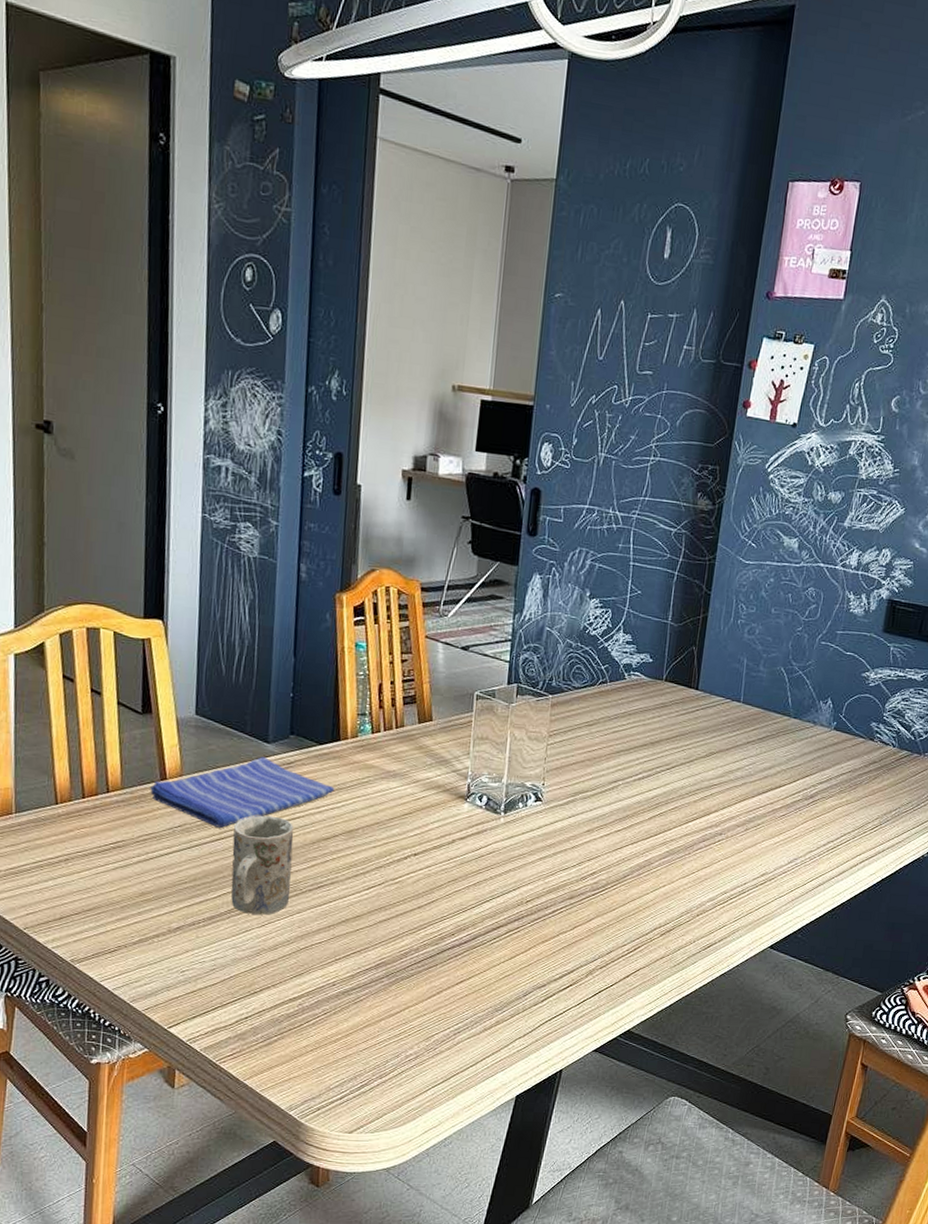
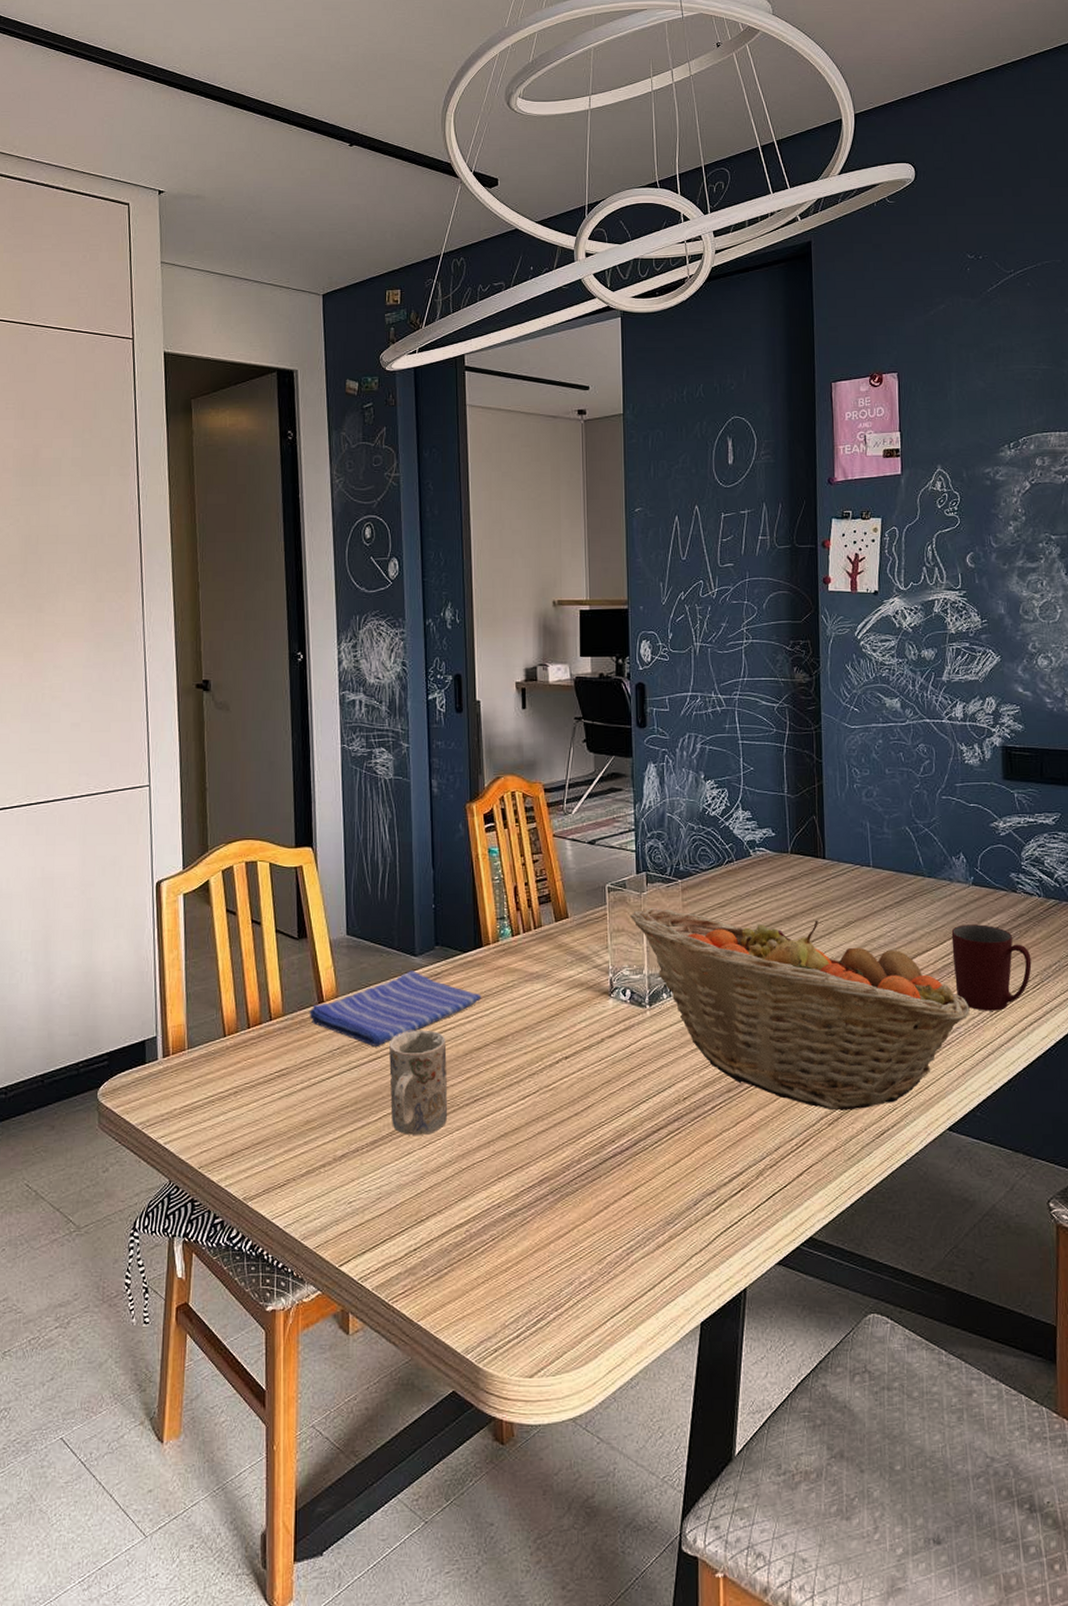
fruit basket: none [496,719,811,924] -> present [630,907,971,1111]
mug: none [800,766,875,847] -> present [951,924,1032,1011]

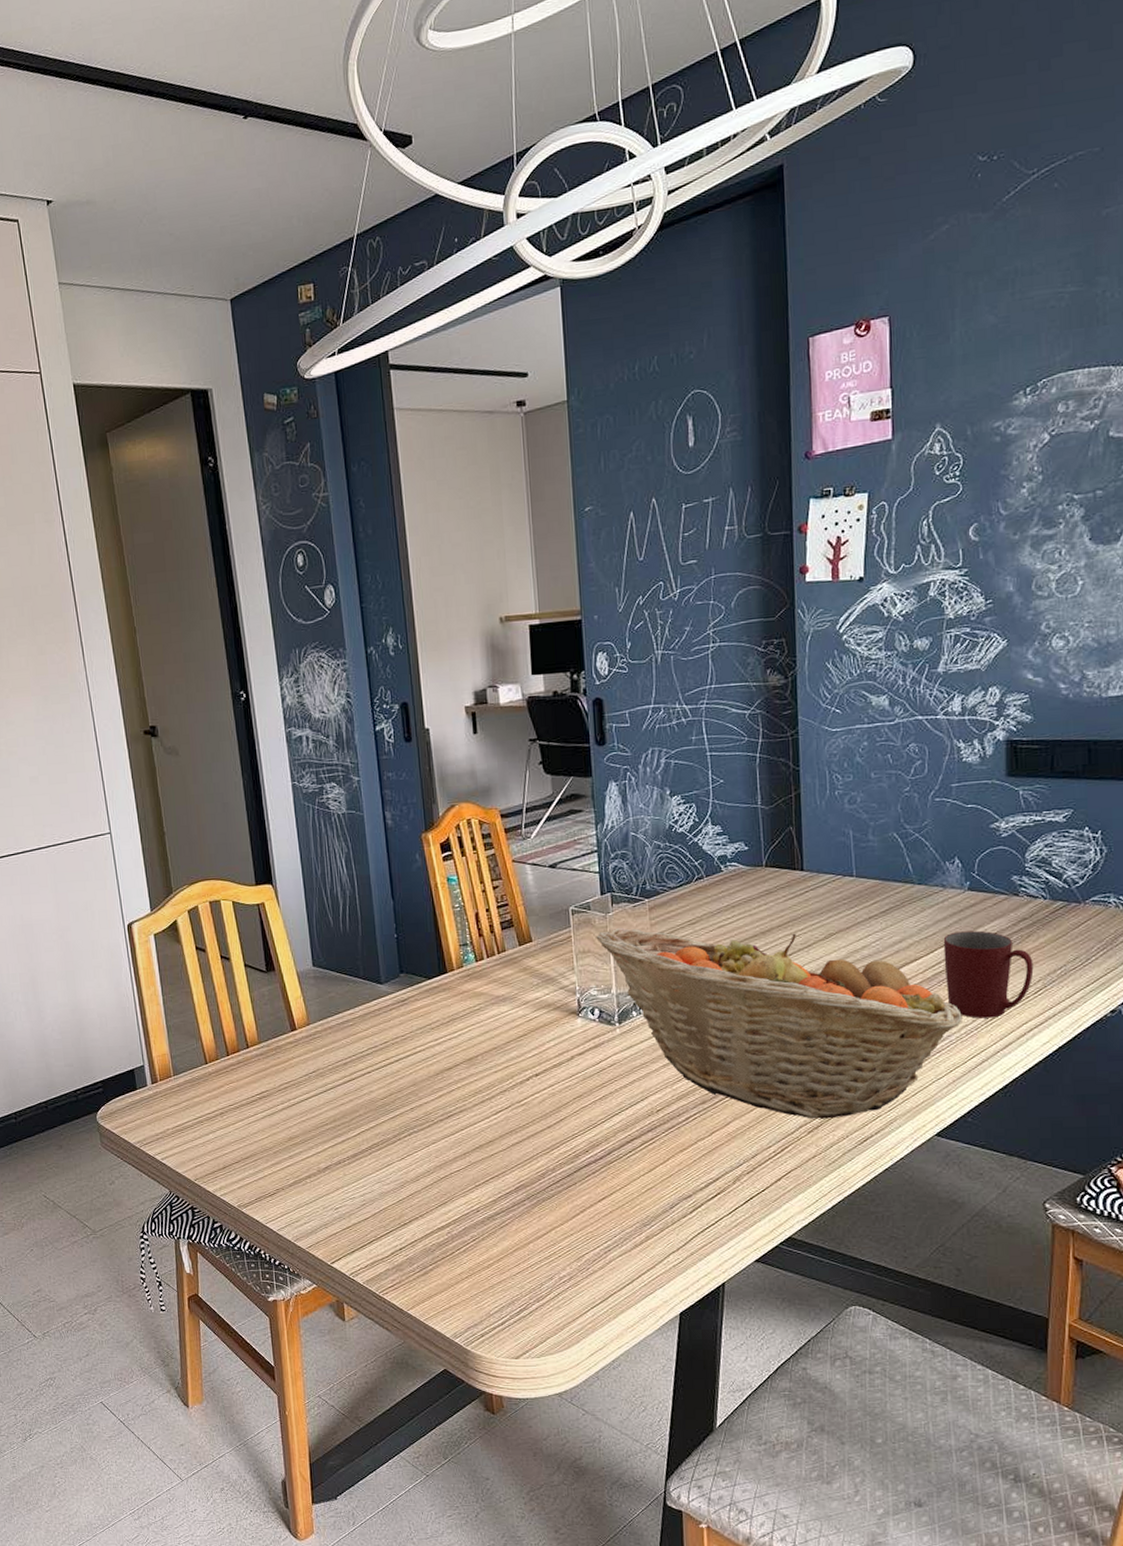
dish towel: present [309,971,482,1046] -> none [283,998,449,1069]
mug: present [389,1030,447,1135] -> none [362,1052,423,1148]

